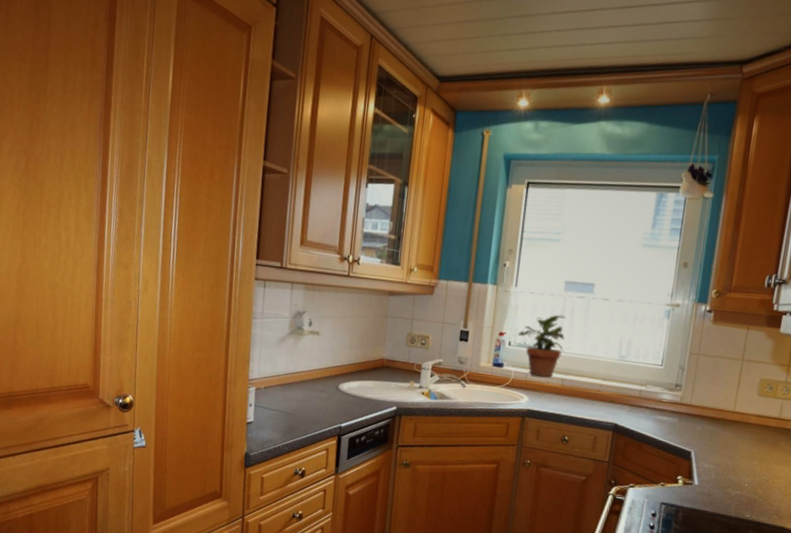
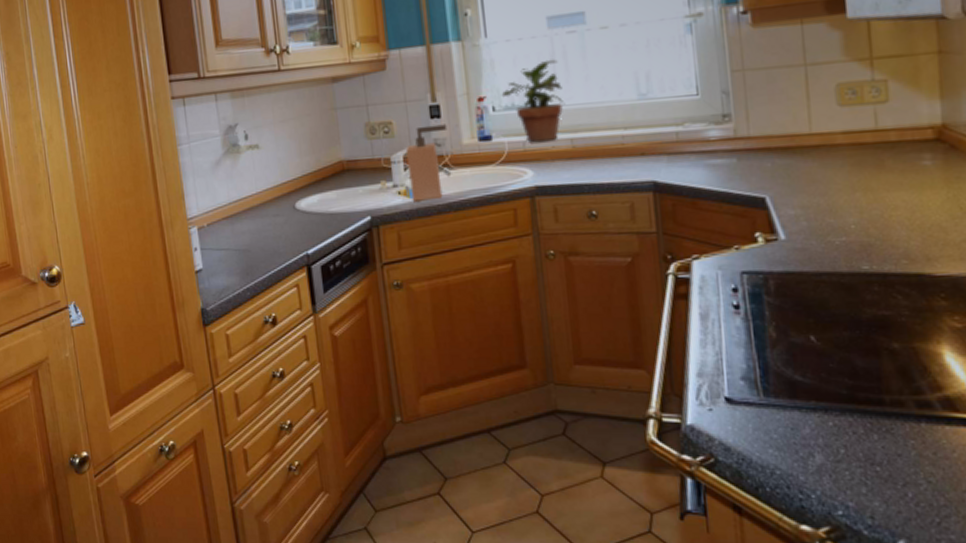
soap dispenser: none [431,345,471,405] -> present [405,124,448,201]

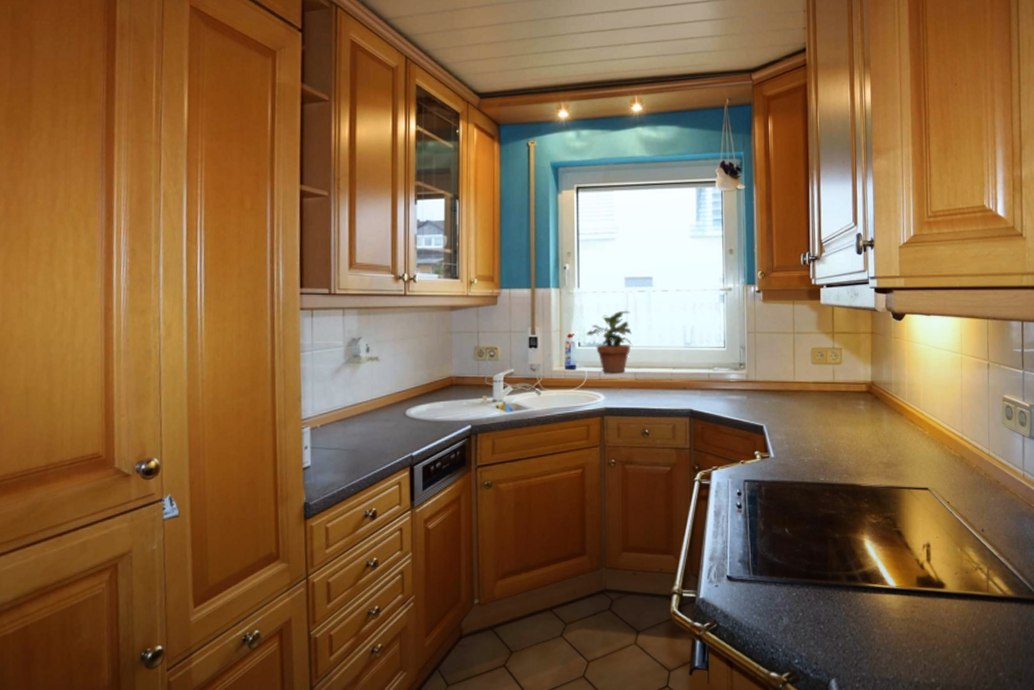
soap dispenser: present [405,124,448,201] -> none [506,353,542,415]

